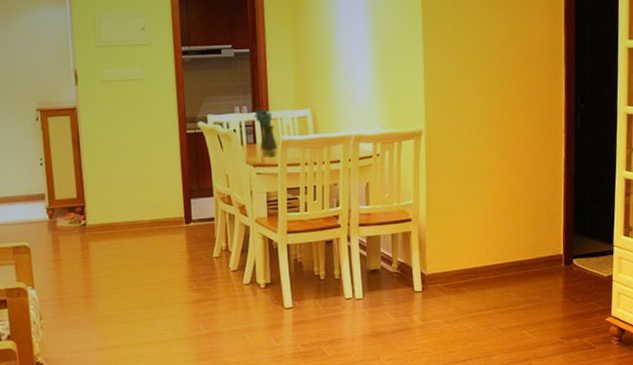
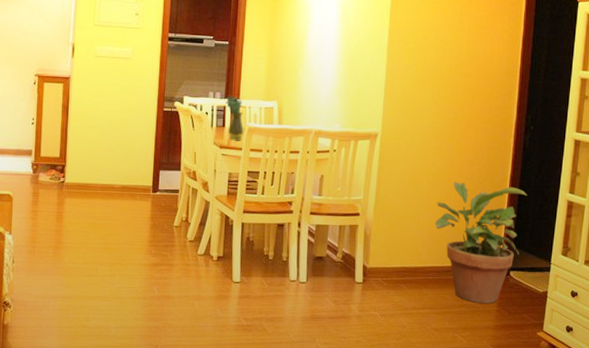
potted plant: none [491,171,583,297] -> present [435,181,527,304]

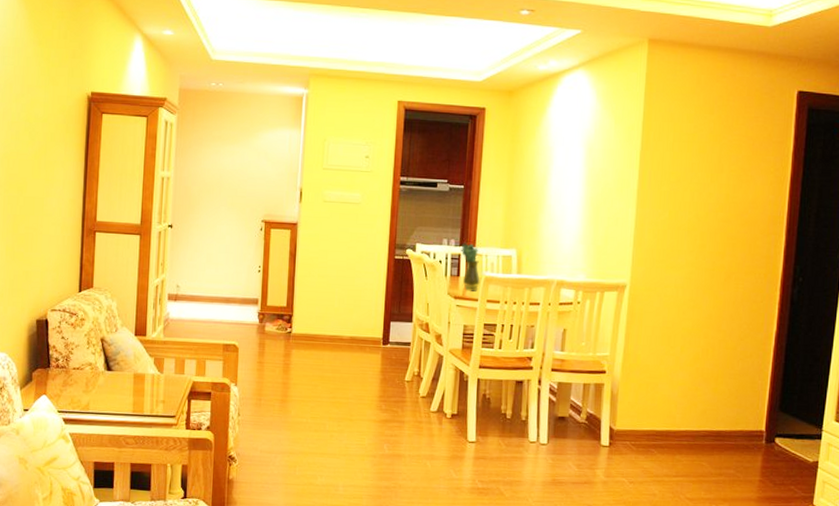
potted plant: present [435,181,527,304] -> none [689,338,795,473]

